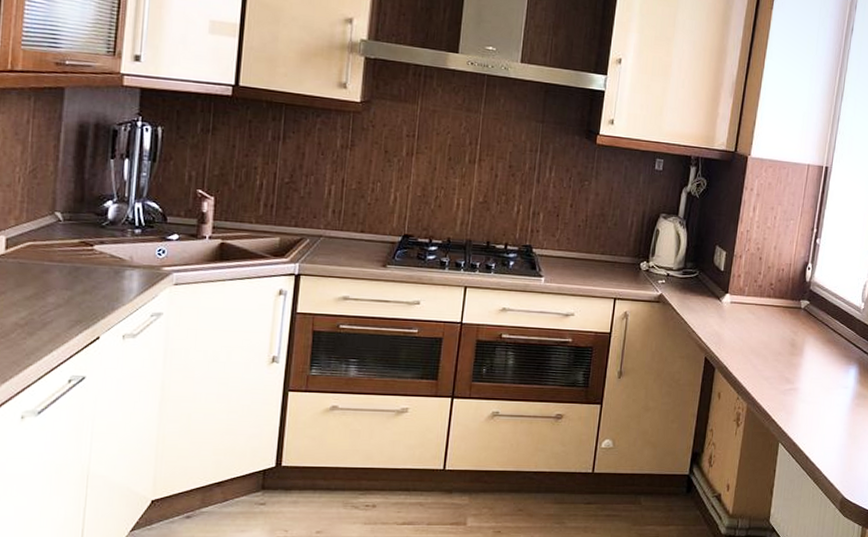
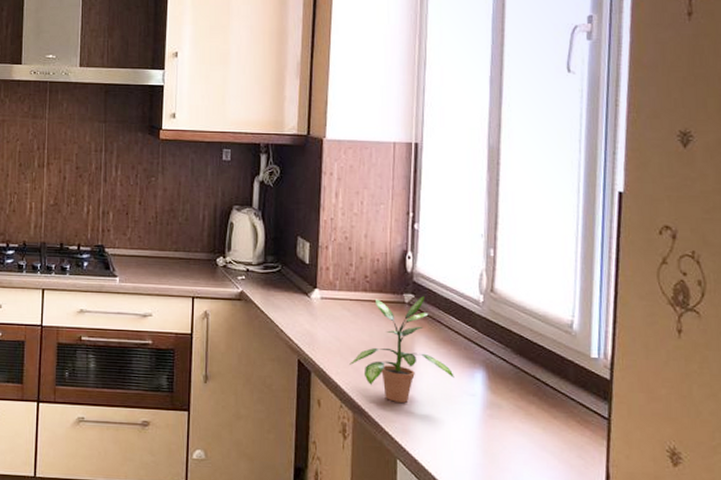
potted plant: none [749,302,833,394] -> present [349,295,454,403]

